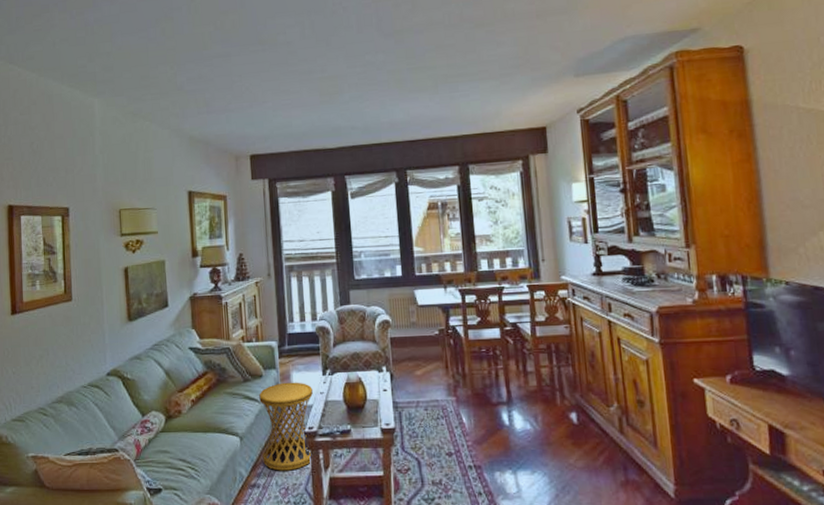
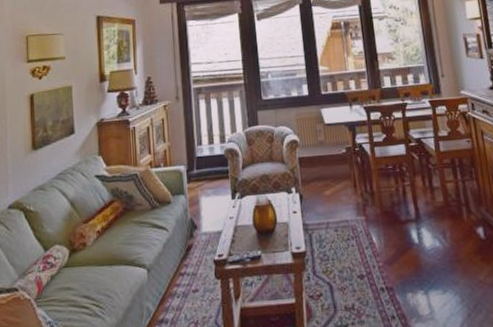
side table: present [259,382,313,471] -> none [167,207,222,304]

